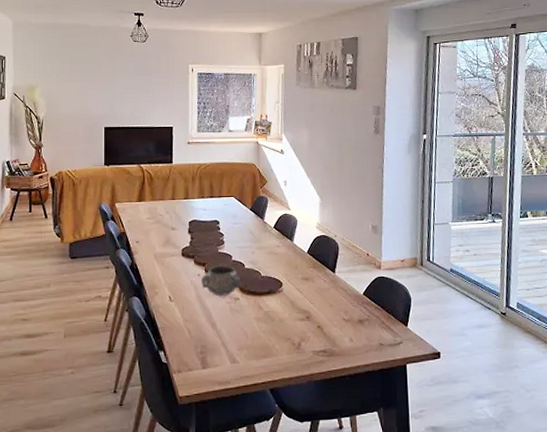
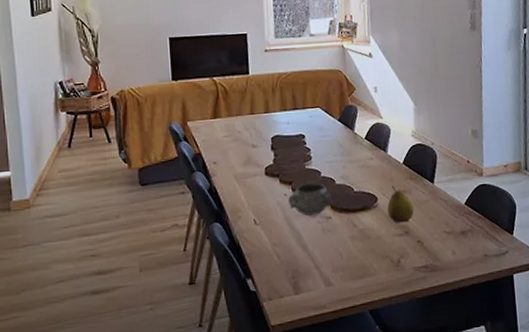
fruit: none [290,272,316,308] -> present [387,185,415,223]

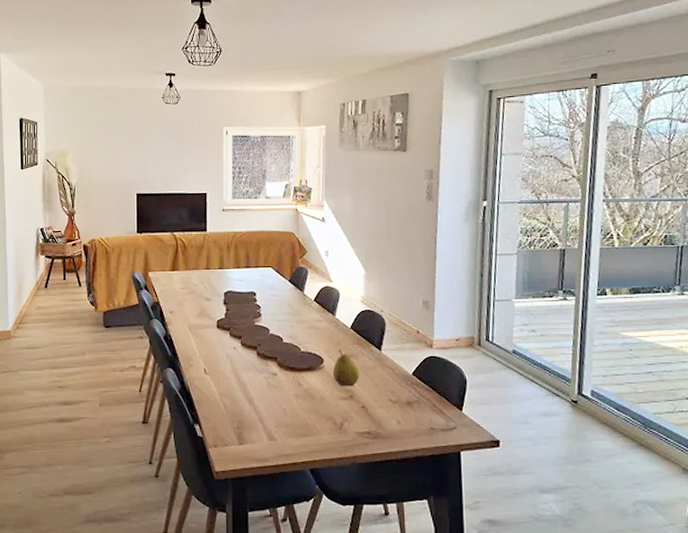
decorative bowl: present [288,183,331,216] -> none [237,339,278,370]

